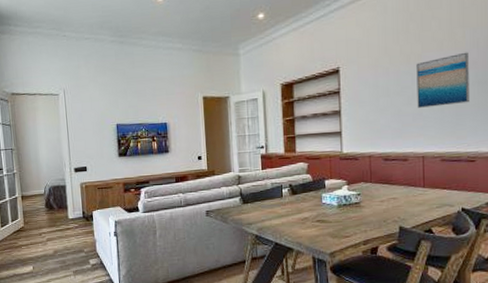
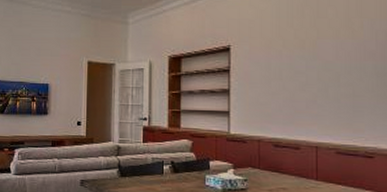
wall art: present [416,52,469,108] -> none [311,42,367,96]

